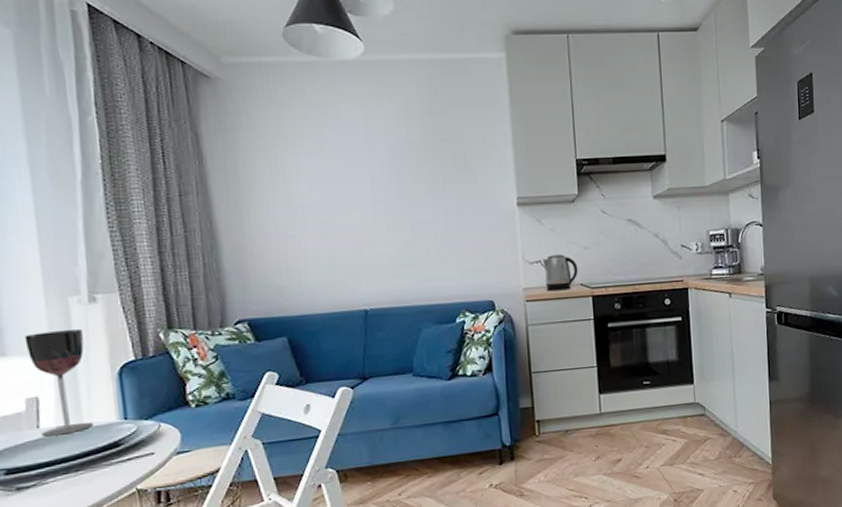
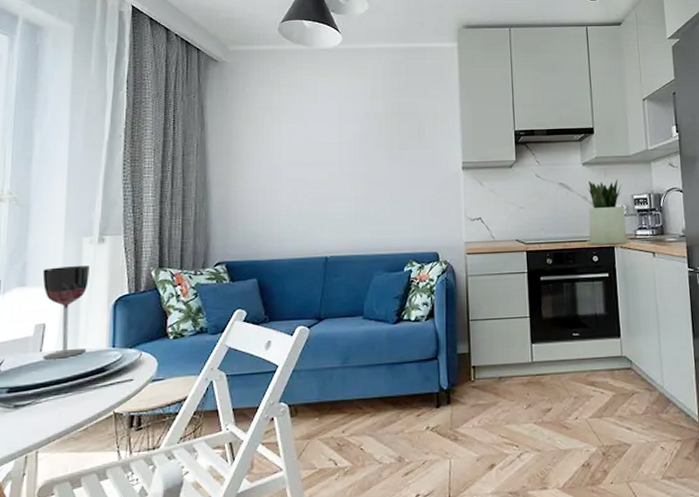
kettle: present [543,253,578,292] -> none [483,212,514,246]
planter: none [658,213,706,288] -> present [587,179,631,246]

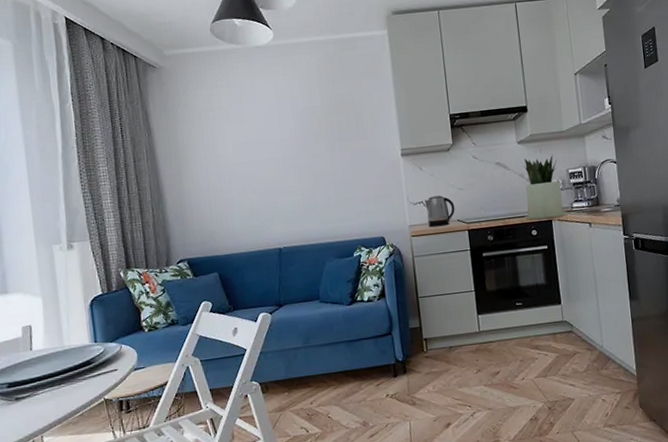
wineglass: present [42,266,89,360] -> none [21,271,71,357]
kettle: none [483,212,514,246] -> present [424,195,455,228]

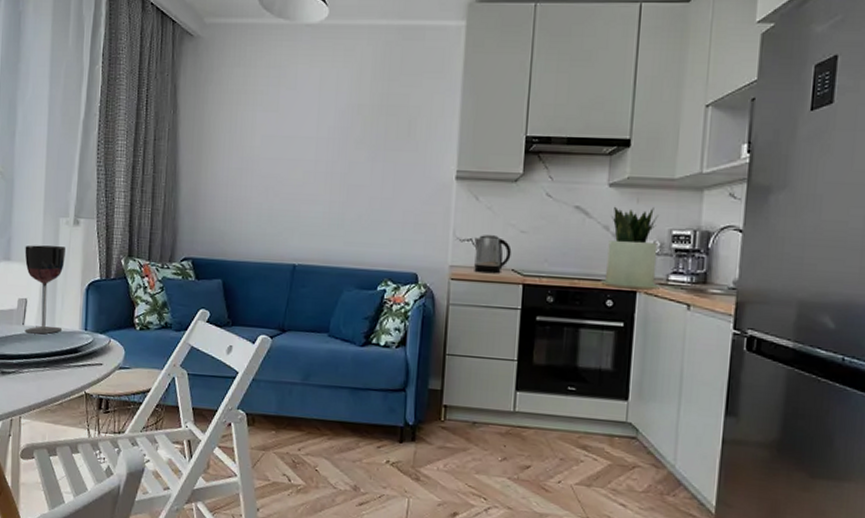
wineglass: none [21,271,71,357] -> present [25,245,65,334]

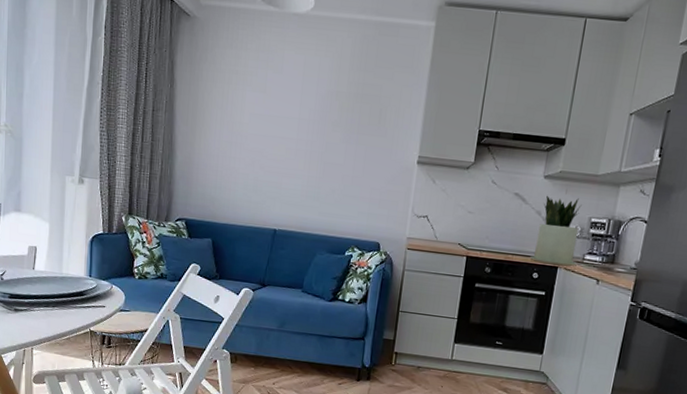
wineglass: present [25,245,65,334] -> none [34,199,71,279]
kettle: present [474,234,512,274] -> none [427,212,460,247]

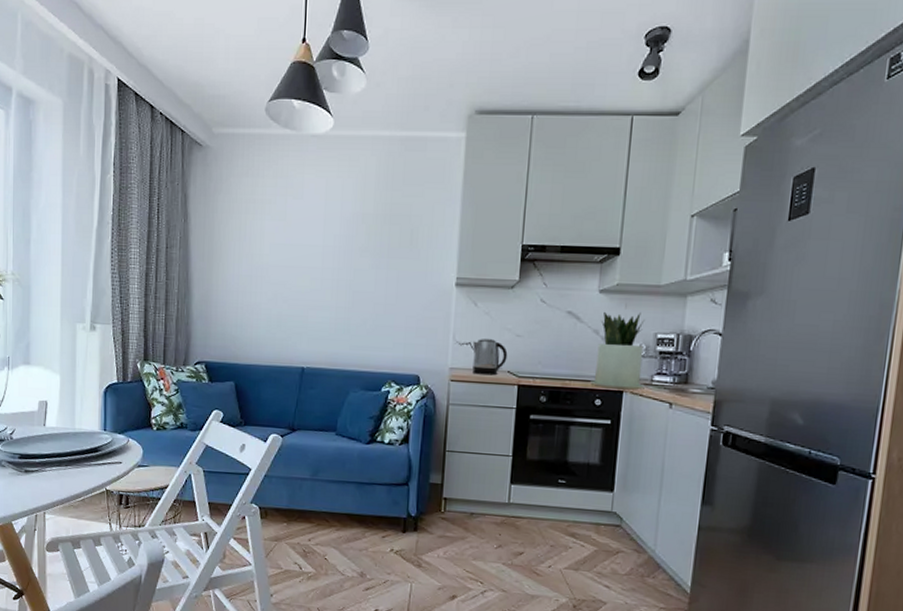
kettle: none [427,212,460,247] -> present [472,338,508,376]

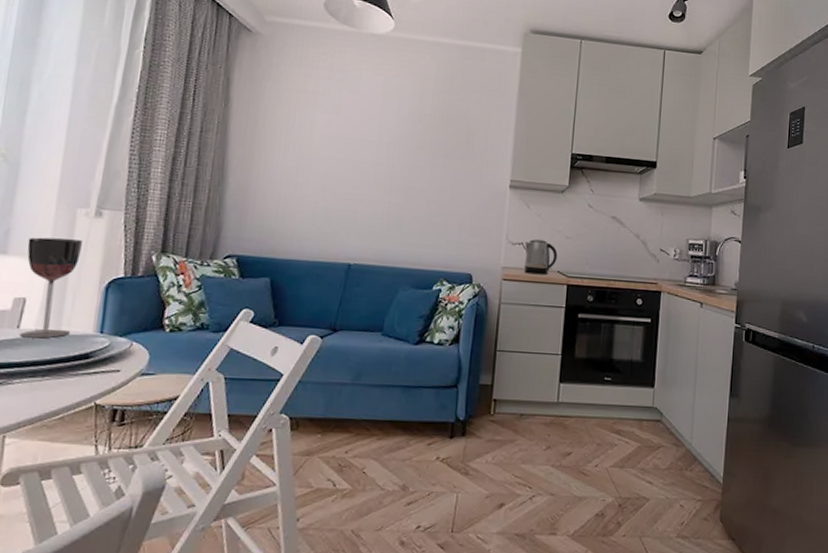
wineglass: none [43,349,83,435] -> present [19,237,82,339]
planter: present [590,311,645,390] -> none [632,217,679,291]

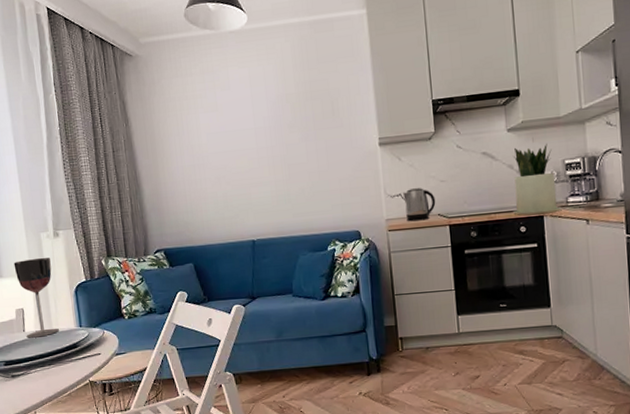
planter: none [632,217,679,291] -> present [513,144,562,216]

